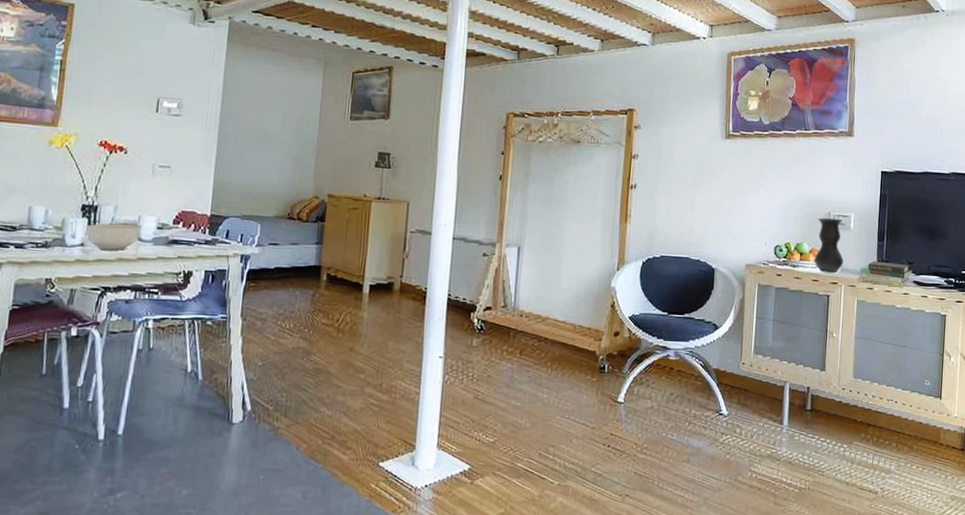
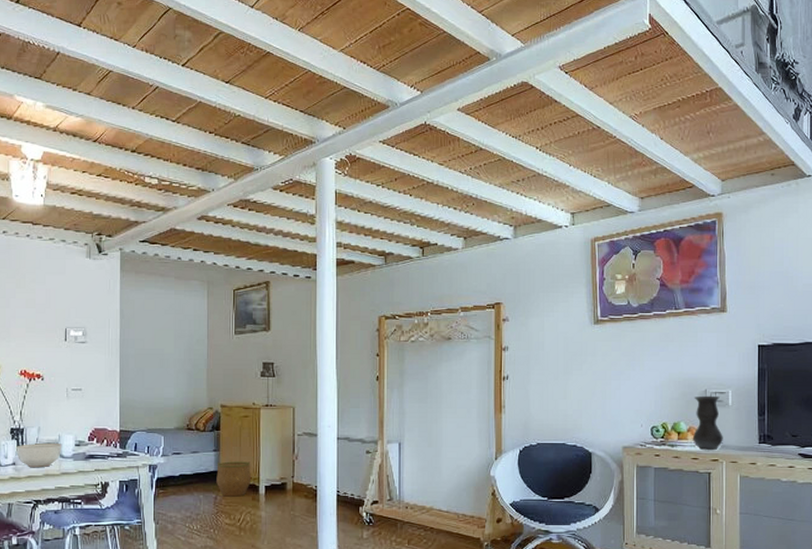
basket: none [316,256,355,296] -> present [216,461,251,498]
books: present [858,260,912,289] -> none [740,435,797,462]

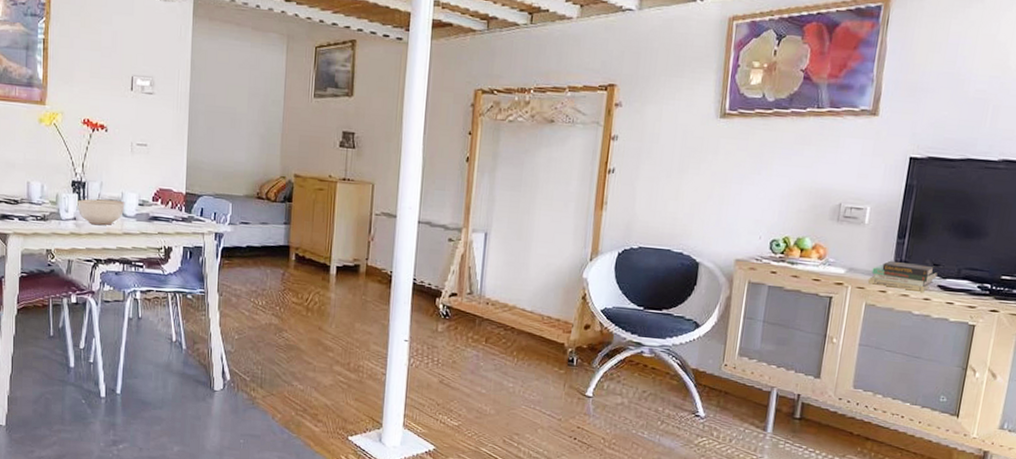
basket: present [216,461,251,498] -> none [285,236,322,276]
vase: present [693,395,723,451] -> none [817,210,856,274]
books: none [740,435,797,462] -> present [868,260,938,293]

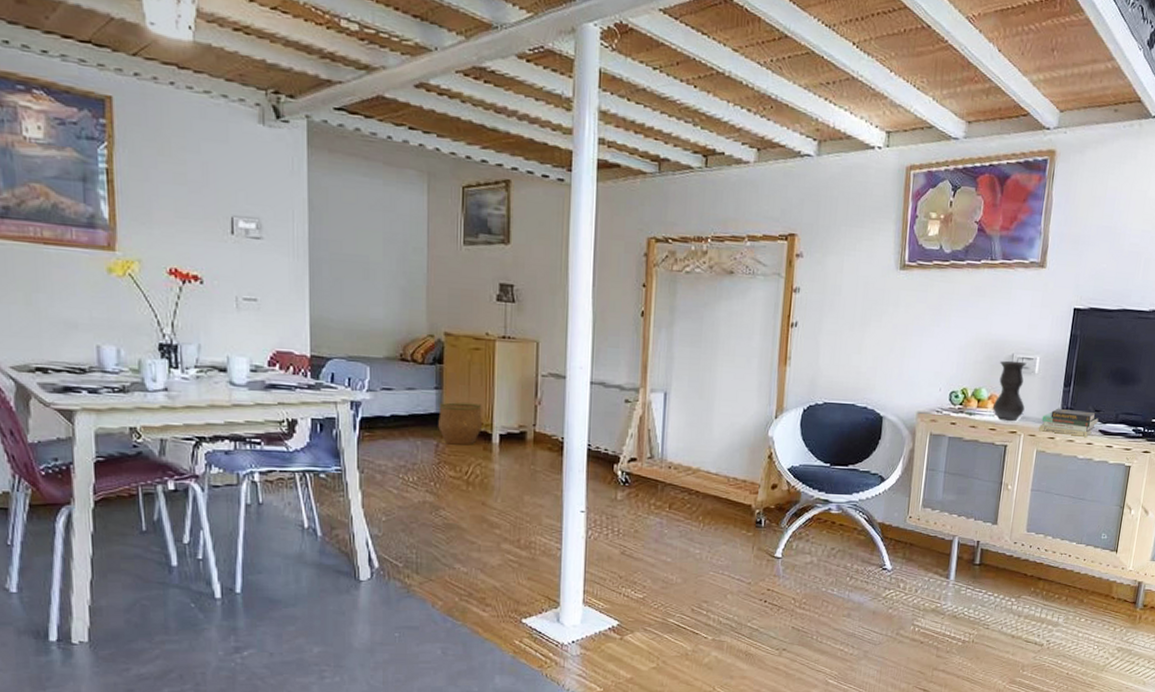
bowl: present [77,198,125,226] -> none [168,365,233,397]
basket: none [285,236,322,276] -> present [438,402,482,447]
vase: none [817,210,856,274] -> present [993,360,1027,422]

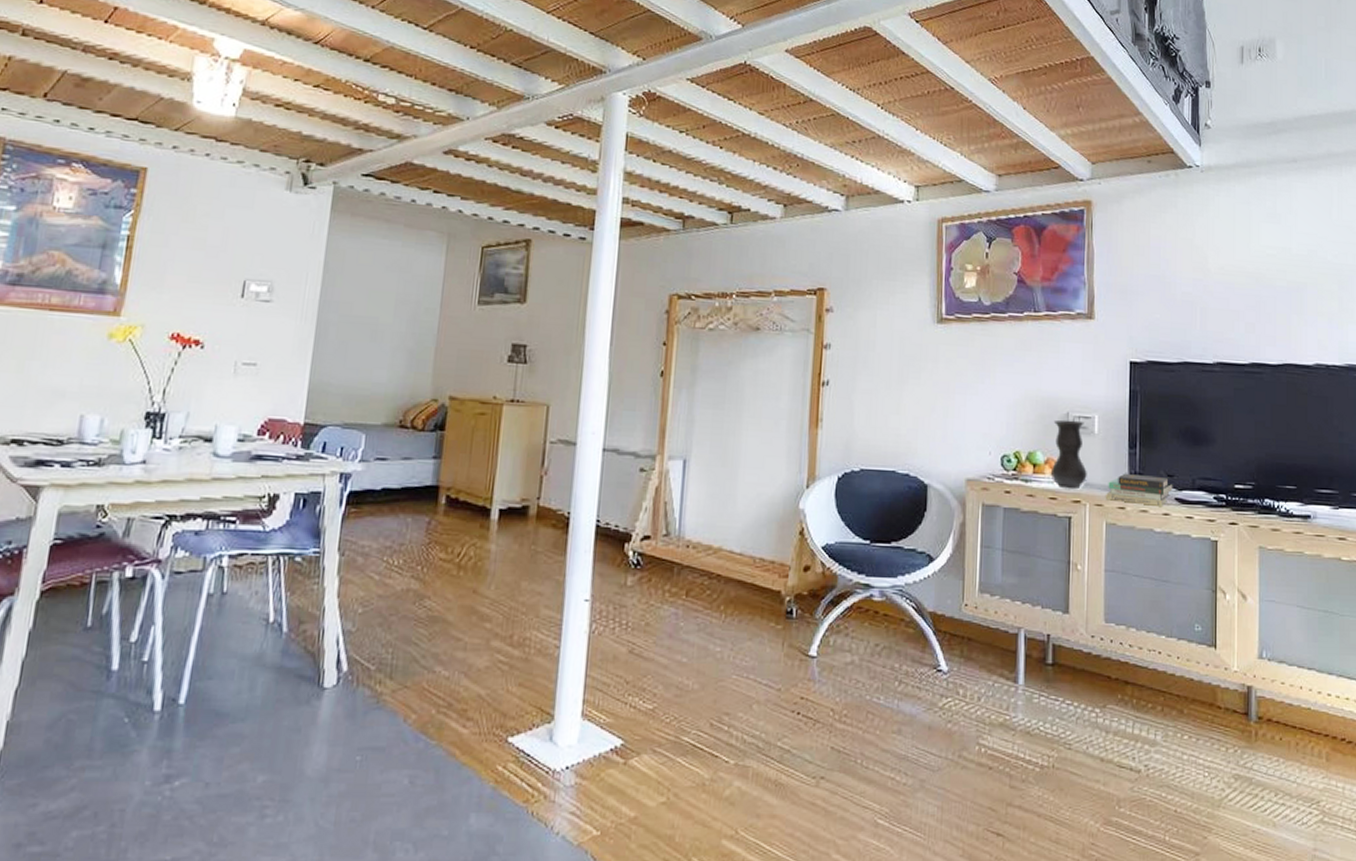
basket: present [438,402,482,447] -> none [432,473,482,524]

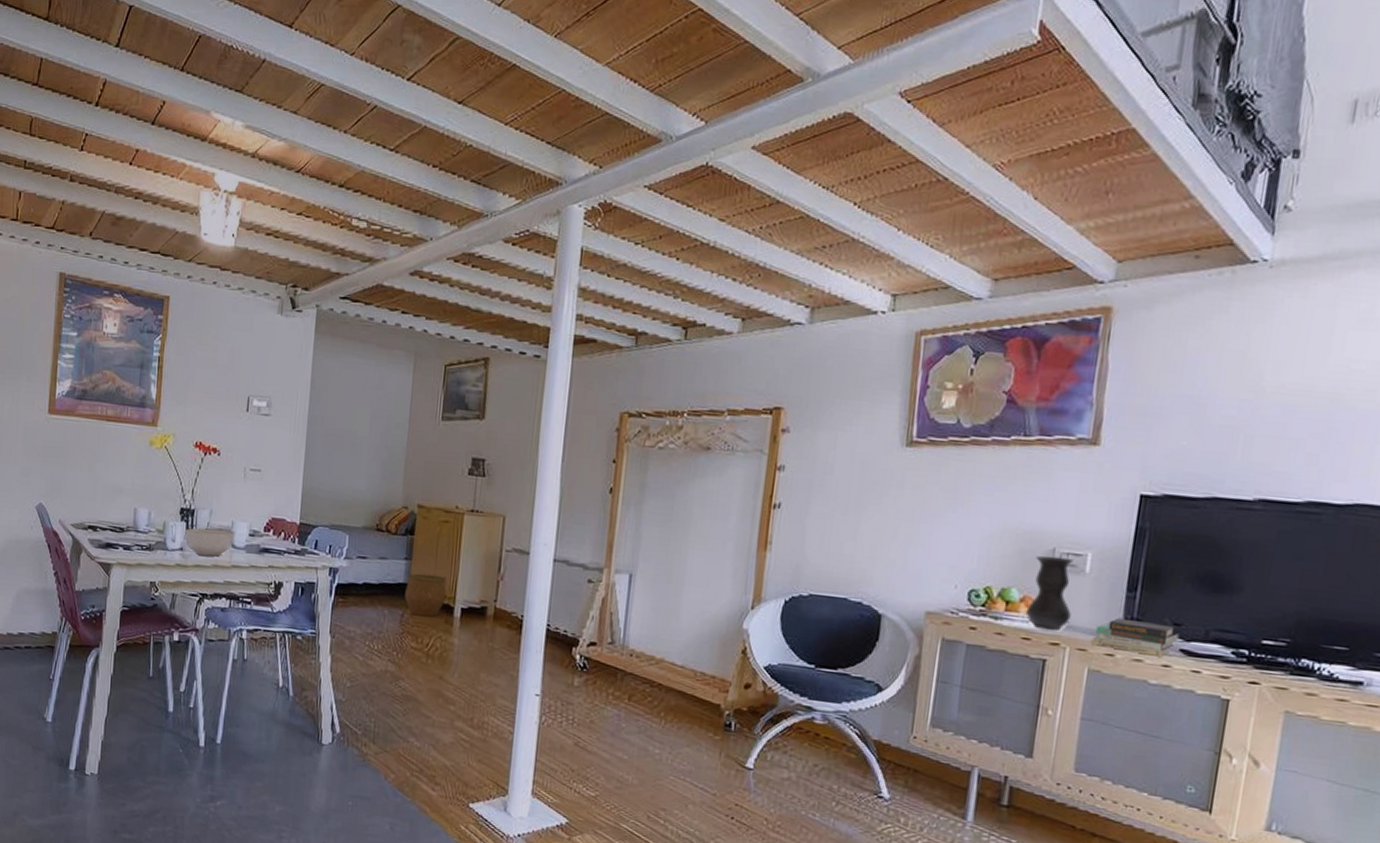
bowl: none [149,434,219,470] -> present [185,527,235,557]
basket: none [432,473,482,524] -> present [405,573,446,618]

